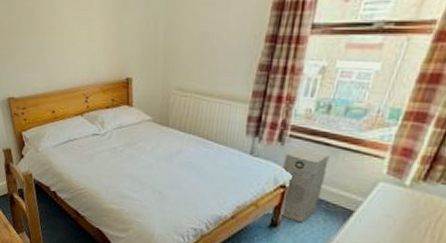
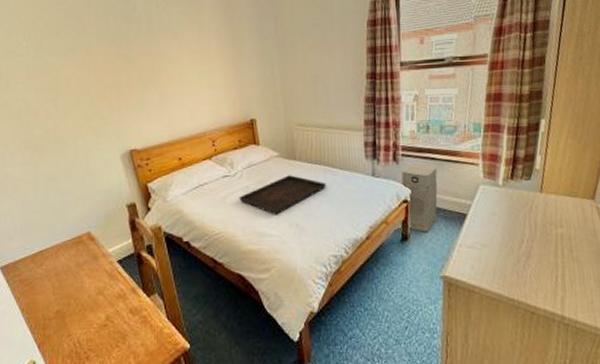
serving tray: none [106,141,197,180] -> present [239,175,326,215]

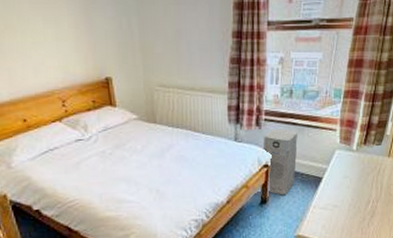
serving tray: present [239,175,326,215] -> none [94,139,188,181]

